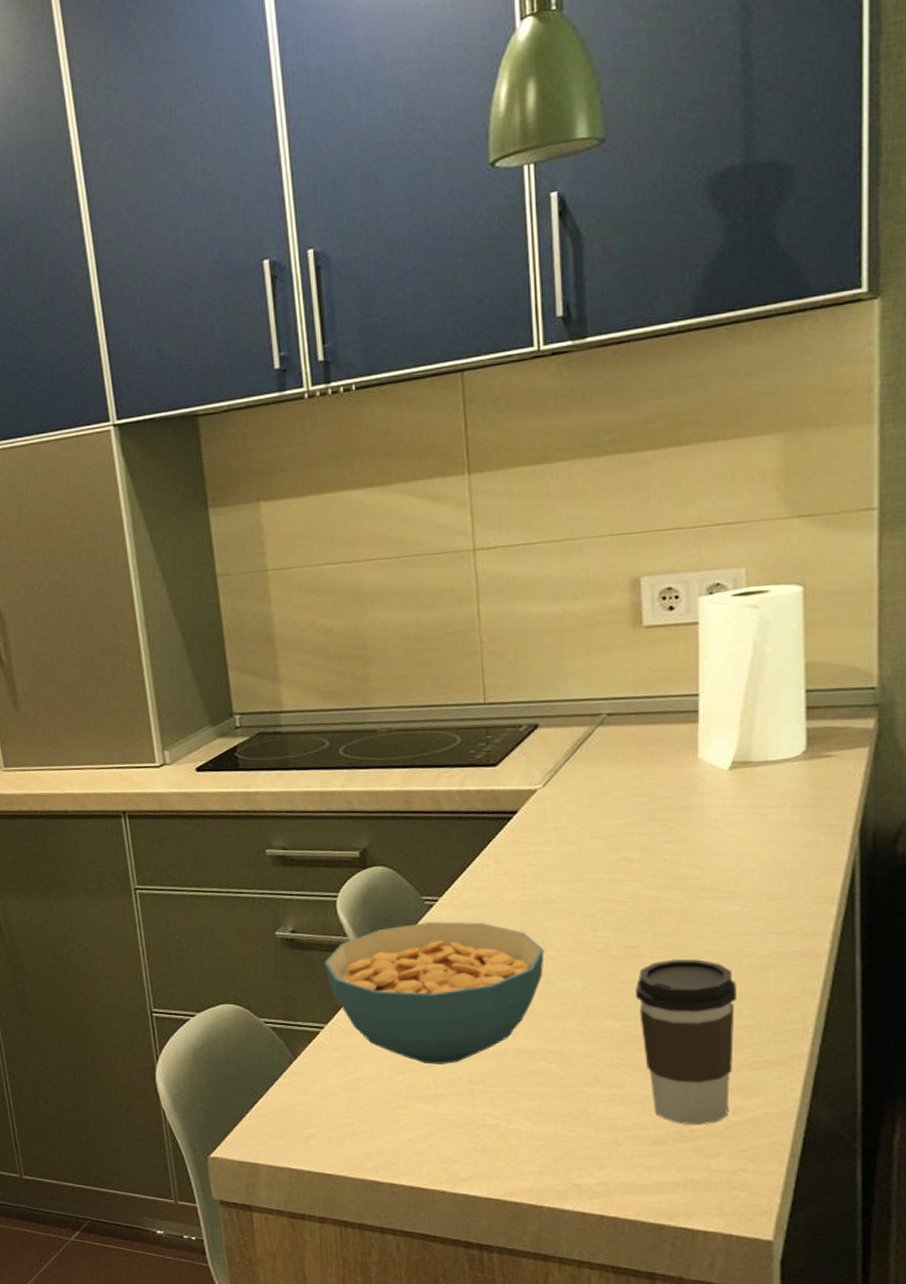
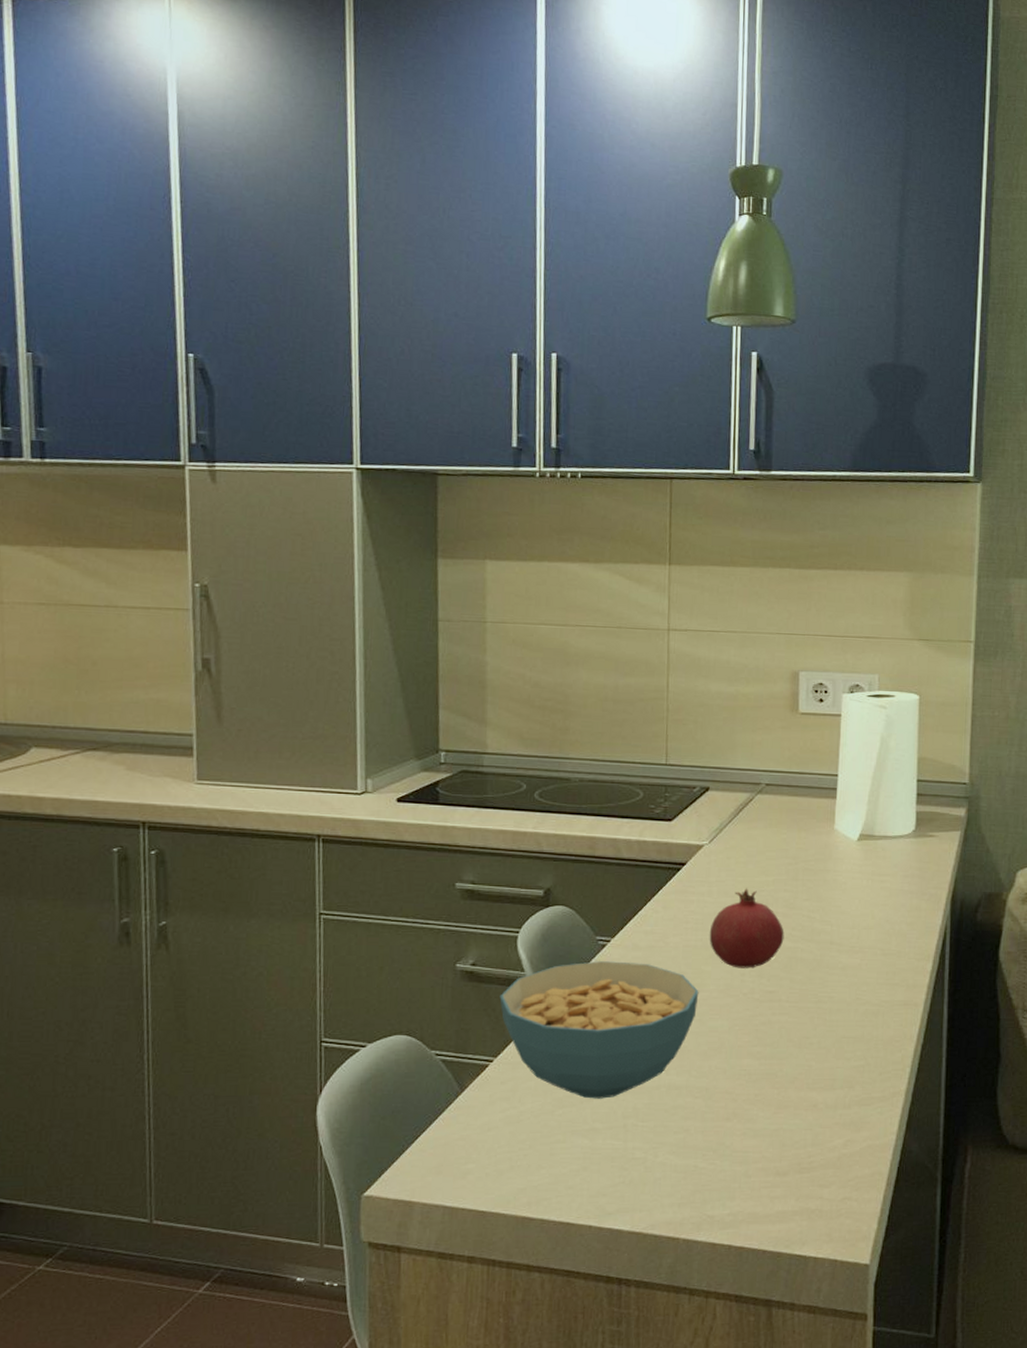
fruit: none [551,834,643,923] -> present [709,888,784,968]
coffee cup: present [636,958,736,1126] -> none [772,1004,853,1157]

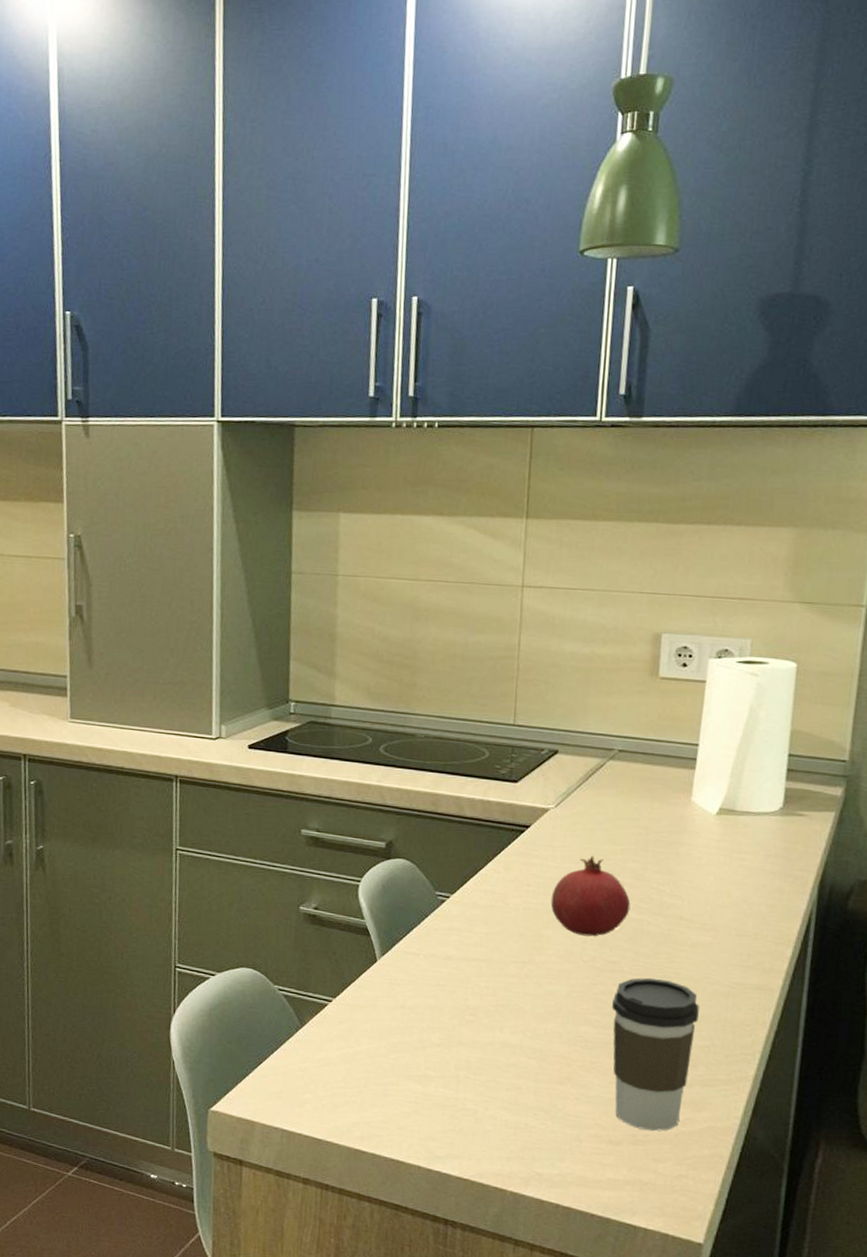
cereal bowl: present [499,961,699,1099] -> none [340,915,538,1049]
coffee cup: none [772,1004,853,1157] -> present [612,977,700,1132]

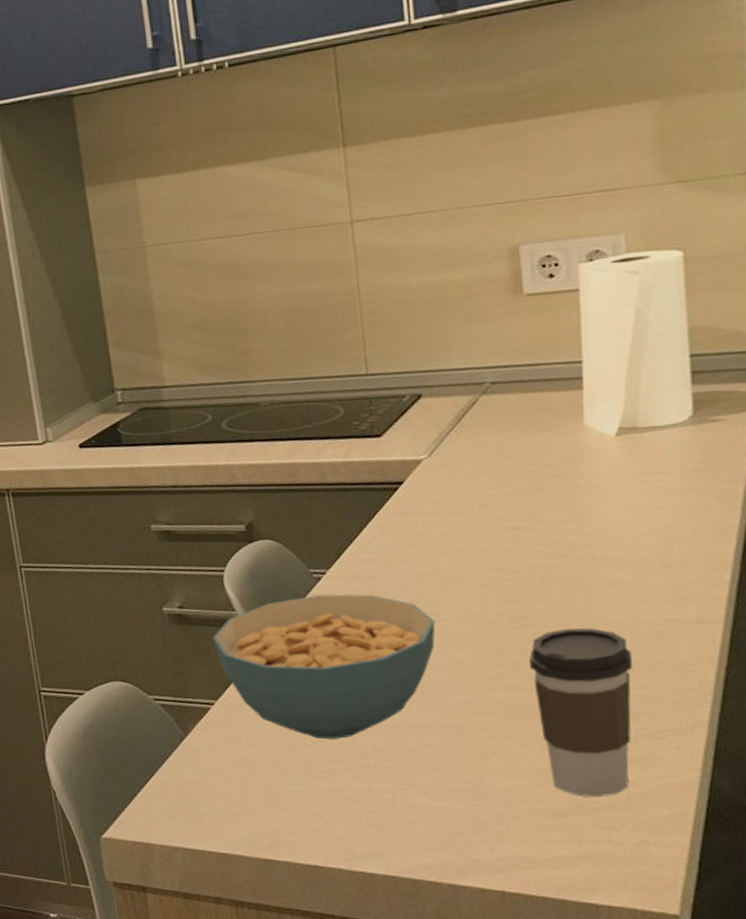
cereal bowl: none [340,915,538,1049] -> present [212,594,435,740]
fruit: present [550,855,631,937] -> none [440,503,533,593]

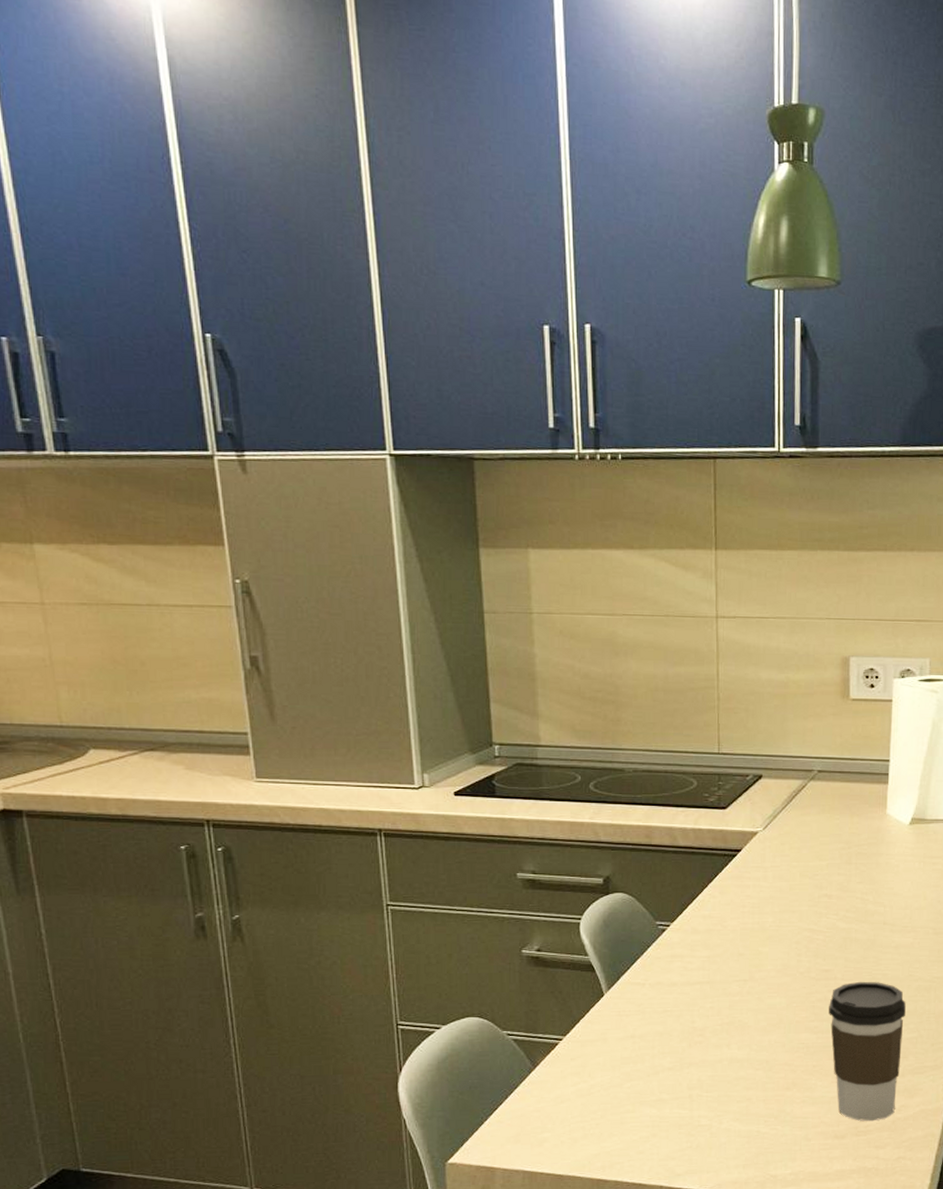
cereal bowl: present [212,594,435,740] -> none [565,945,757,1073]

